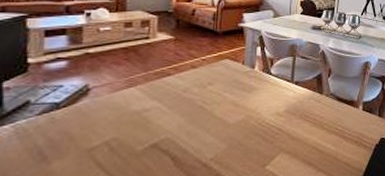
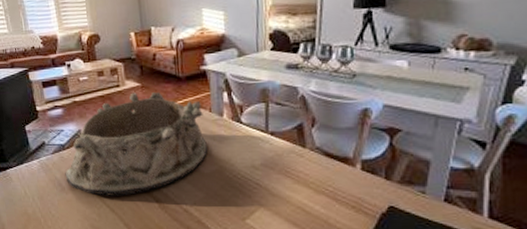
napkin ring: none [51,45,237,161] -> present [65,92,208,196]

